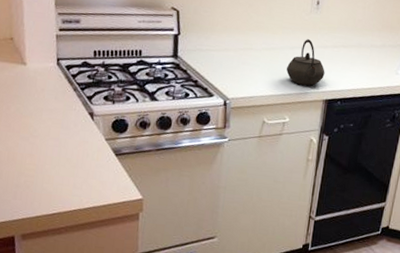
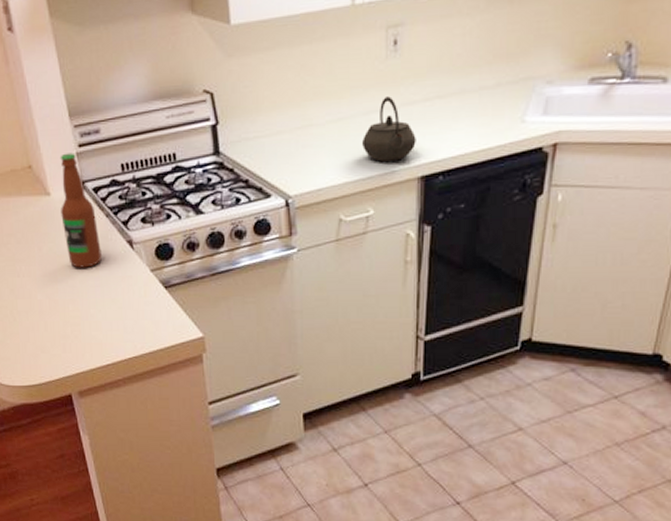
bottle: none [32,33,65,130] -> present [60,153,102,268]

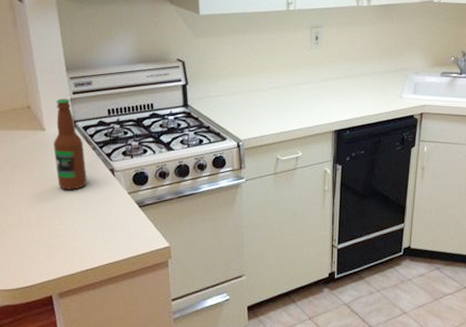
kettle: present [362,96,416,162] -> none [294,74,331,119]

